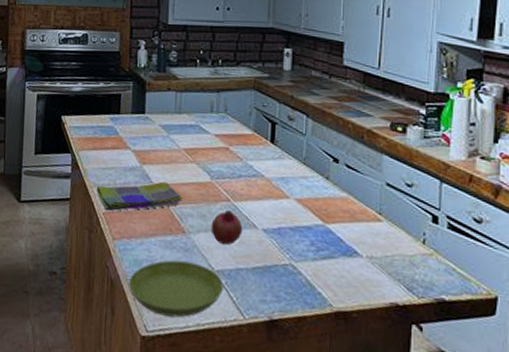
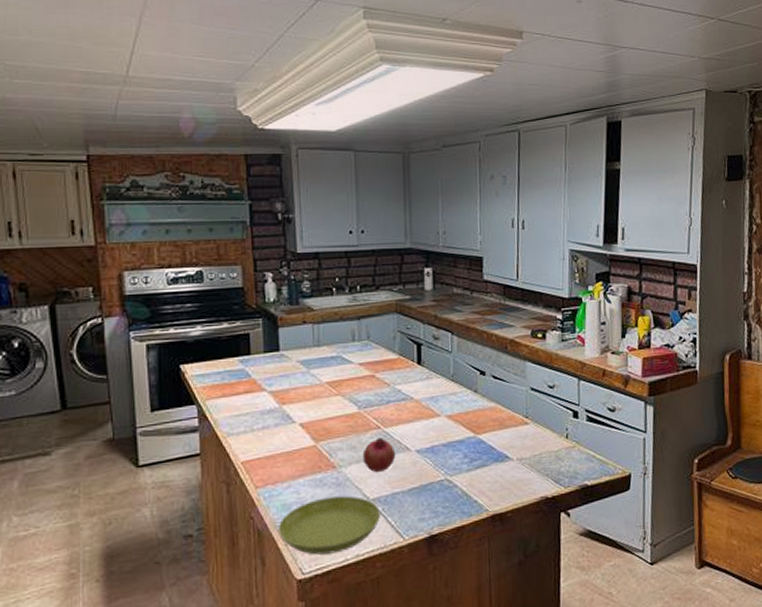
dish towel: present [96,181,184,212] -> none [230,419,331,460]

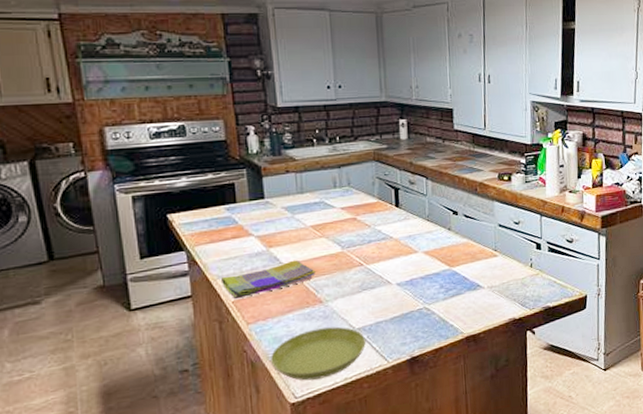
dish towel: none [230,419,331,460] -> present [220,260,317,300]
fruit: present [362,438,396,473] -> none [347,274,378,305]

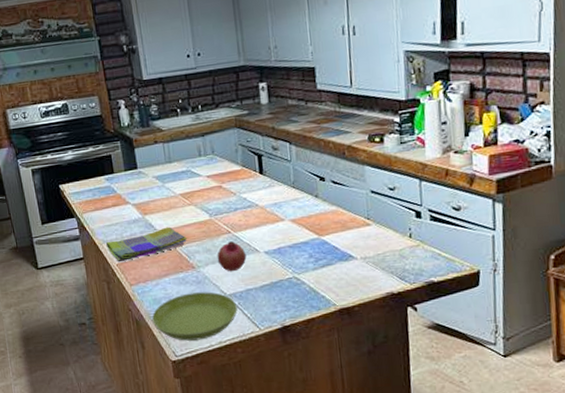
fruit: none [347,274,378,305] -> present [217,241,247,272]

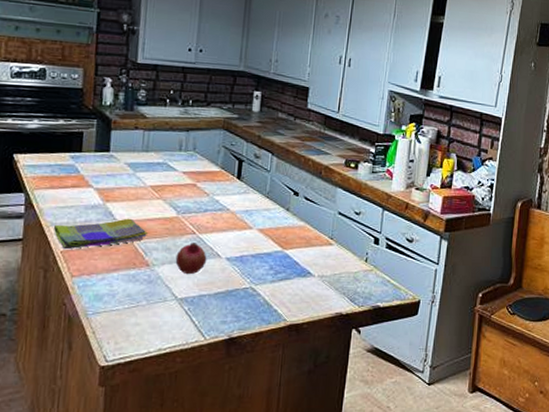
saucer: present [151,292,237,341] -> none [87,292,186,345]

